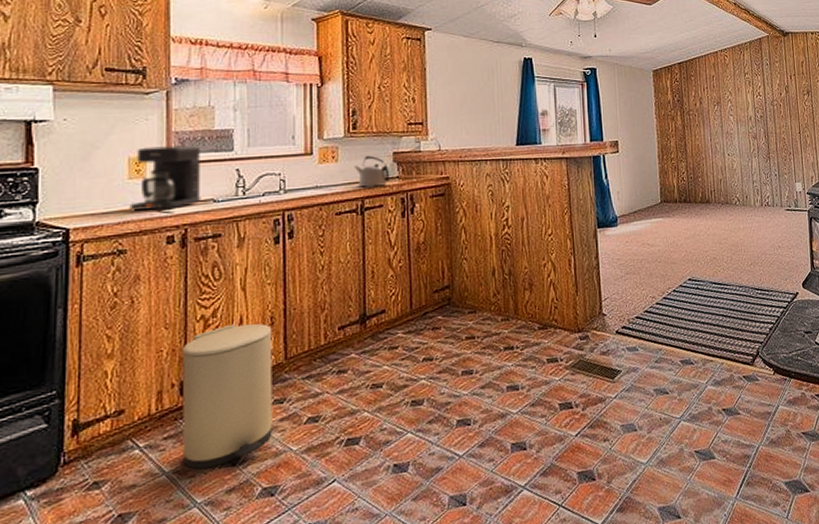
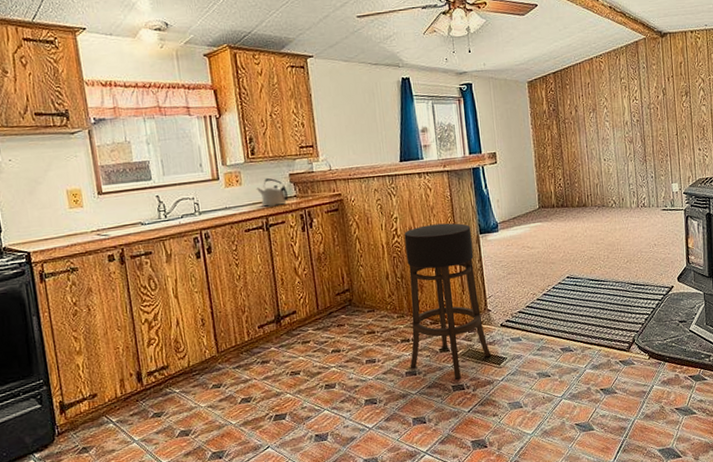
coffee maker: present [129,145,201,211] -> none [72,176,131,235]
pedal bin: present [182,323,272,469] -> none [134,324,215,438]
bar stool: none [512,214,605,396] -> present [404,223,492,379]

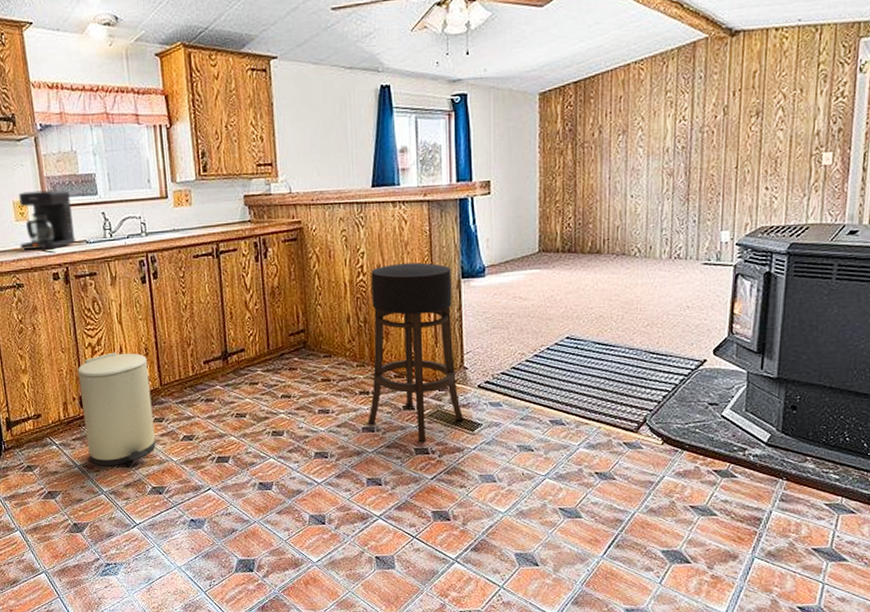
coffee maker: none [72,176,131,235] -> present [18,189,76,250]
pedal bin: none [134,324,215,438] -> present [77,352,156,467]
kettle: present [256,177,289,207] -> none [207,198,243,232]

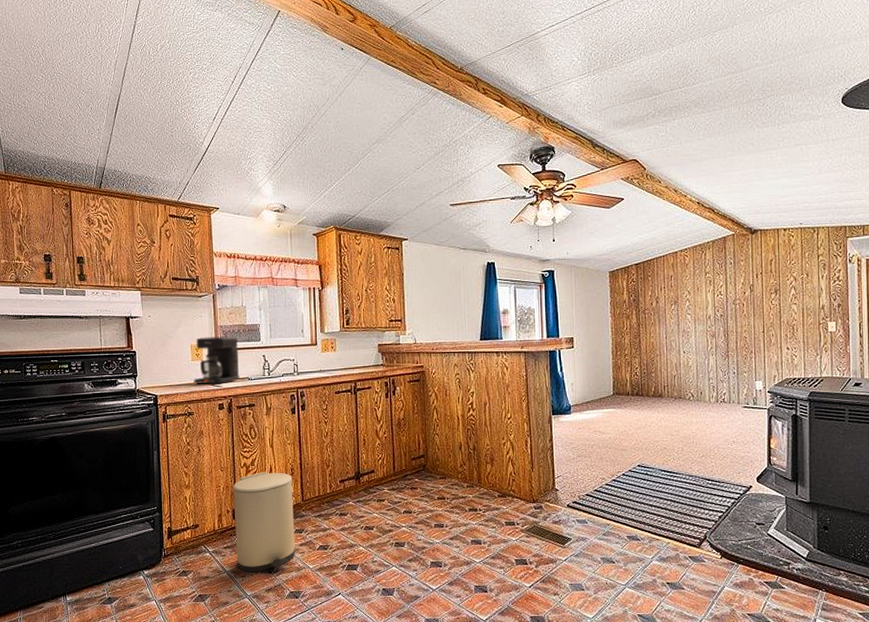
bar stool: present [367,262,464,442] -> none [476,401,556,553]

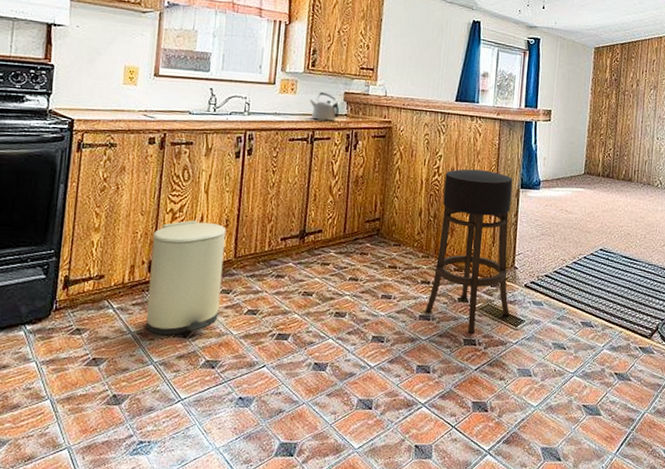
coffee maker: present [193,336,240,384] -> none [122,59,183,115]
kettle: none [348,346,376,373] -> present [309,91,340,121]
bar stool: none [476,401,556,553] -> present [425,169,513,333]

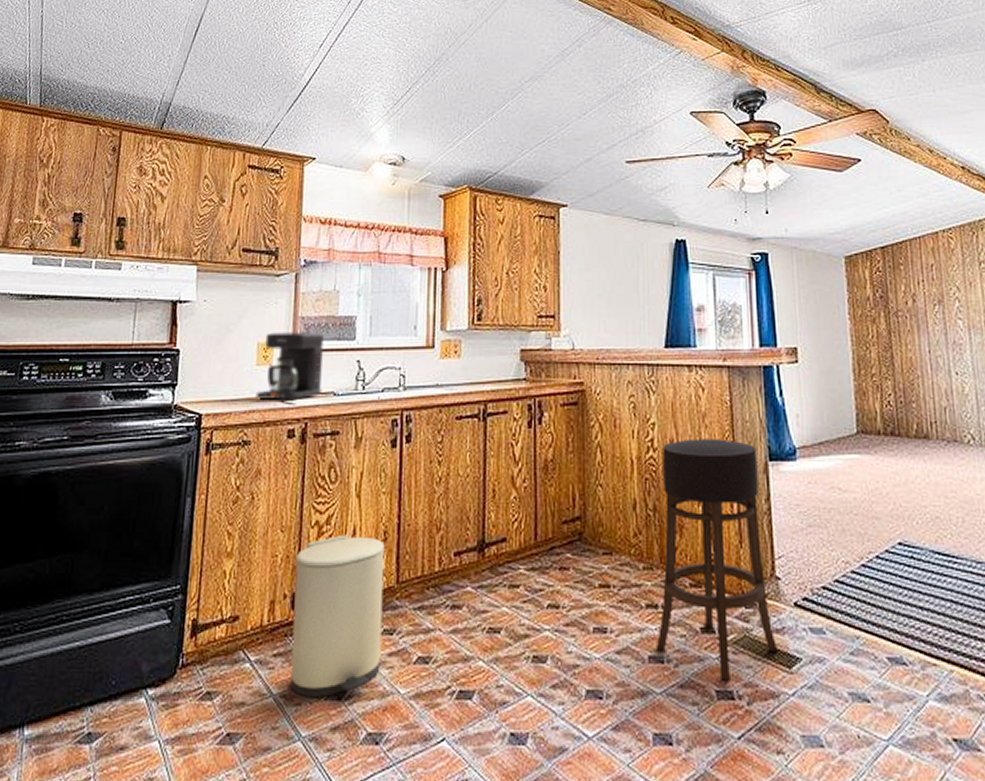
coffee maker: none [122,59,183,115] -> present [255,332,324,401]
kettle: present [309,91,340,121] -> none [477,351,517,390]

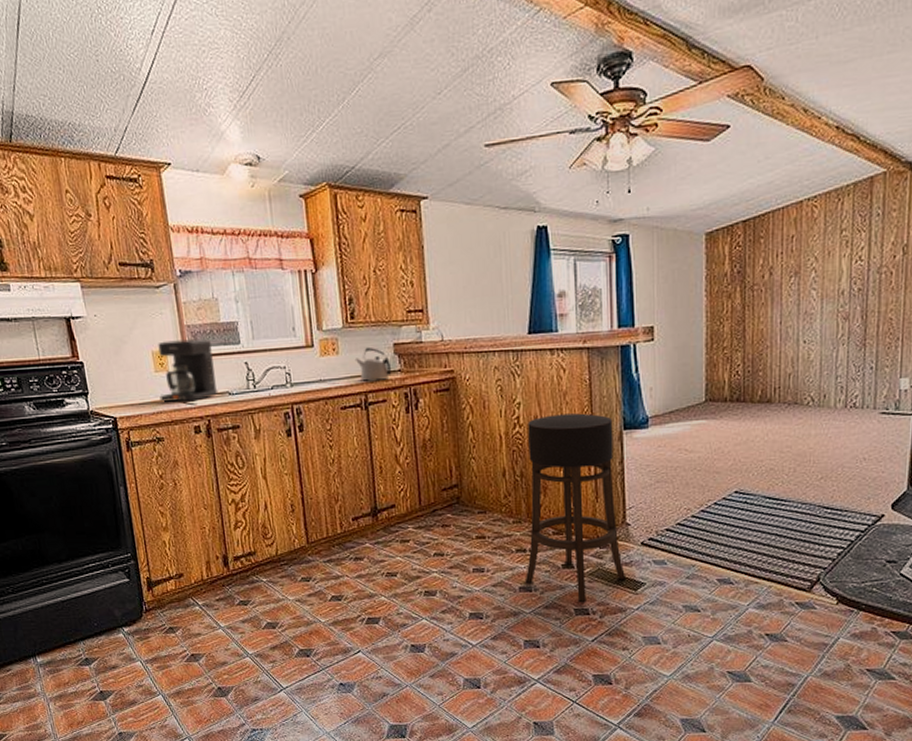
pedal bin: present [290,534,385,699] -> none [220,508,303,628]
kettle: none [477,351,517,390] -> present [354,347,392,382]

